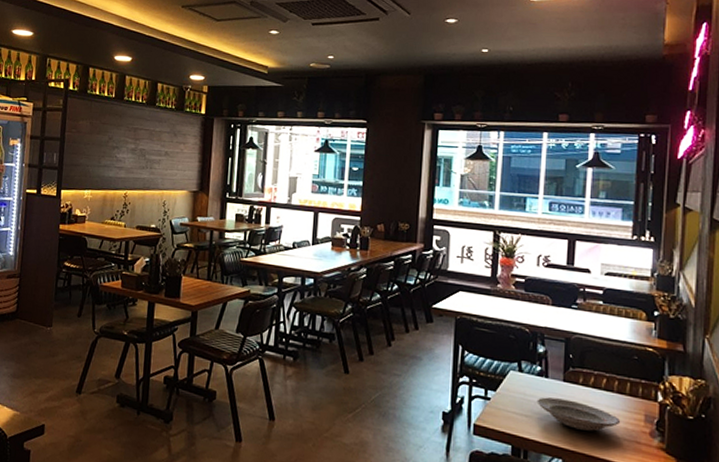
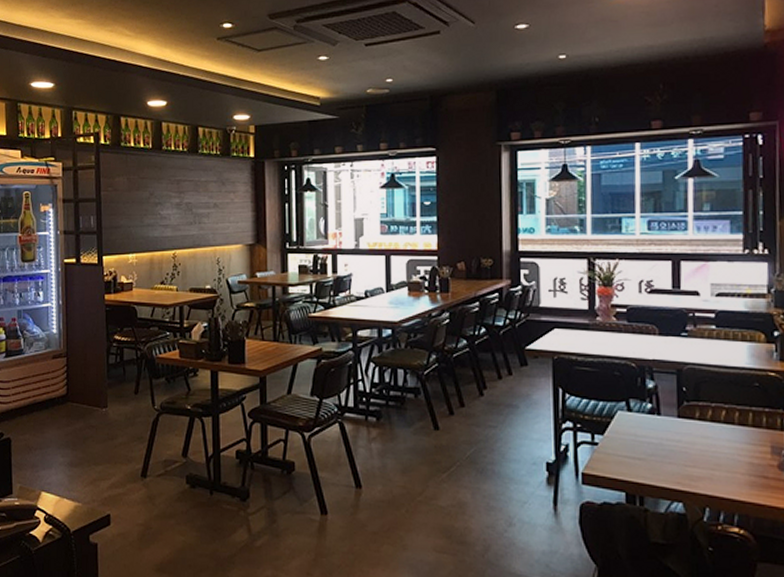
plate: present [536,397,621,431] -> none [649,436,745,469]

